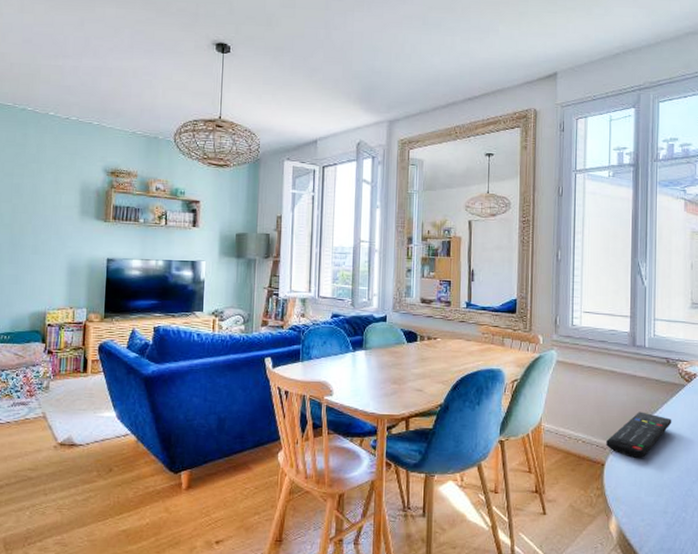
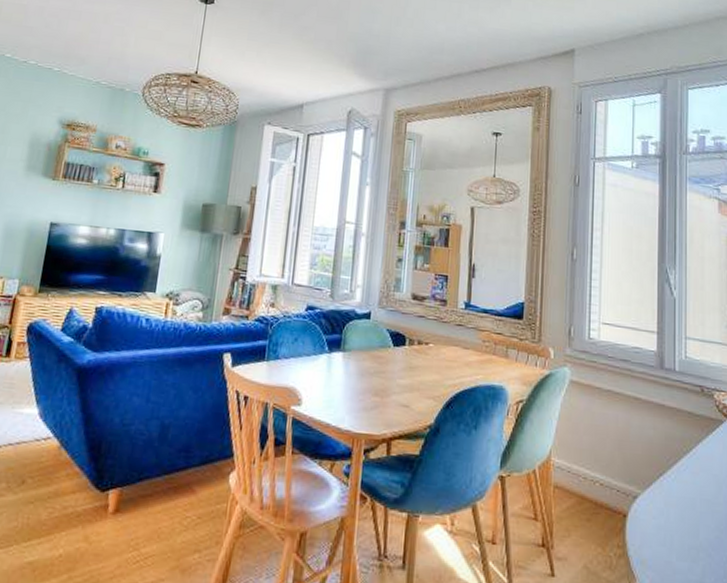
remote control: present [606,411,672,458] -> none [629,450,708,510]

